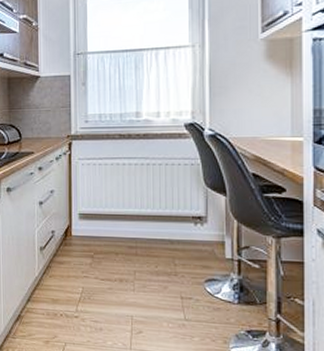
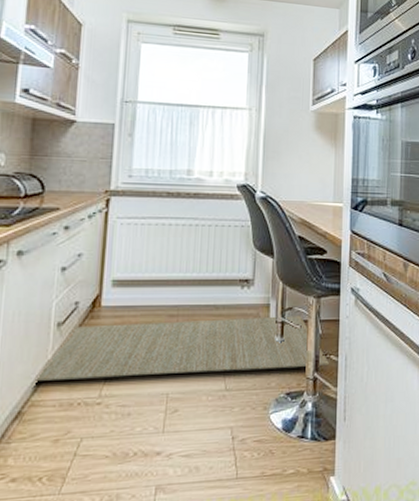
rug: none [28,251,293,309] -> present [36,314,329,381]

